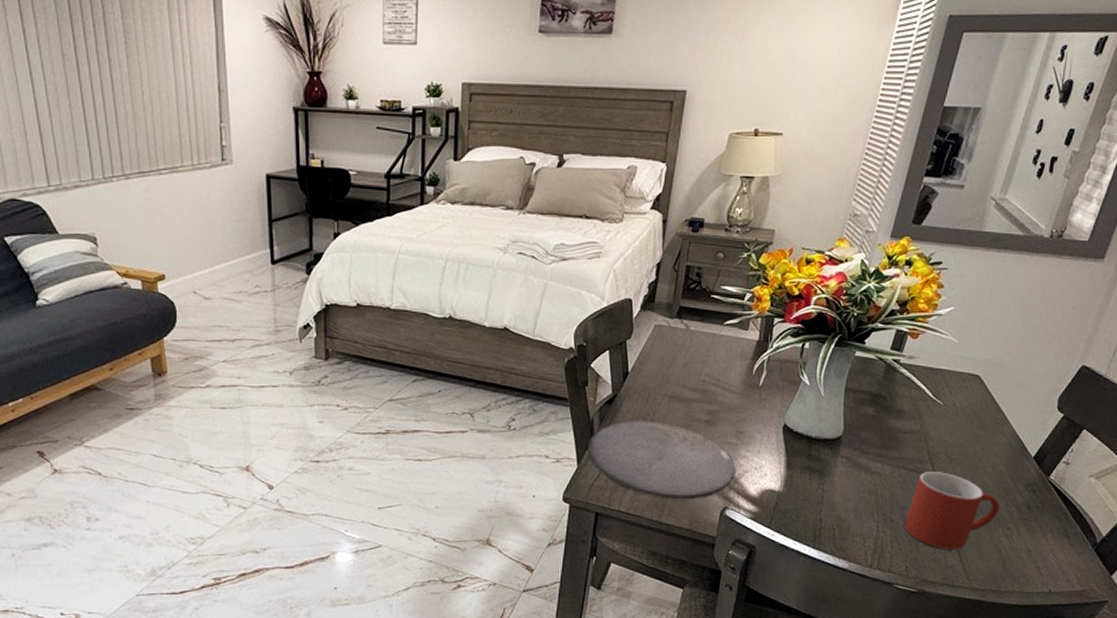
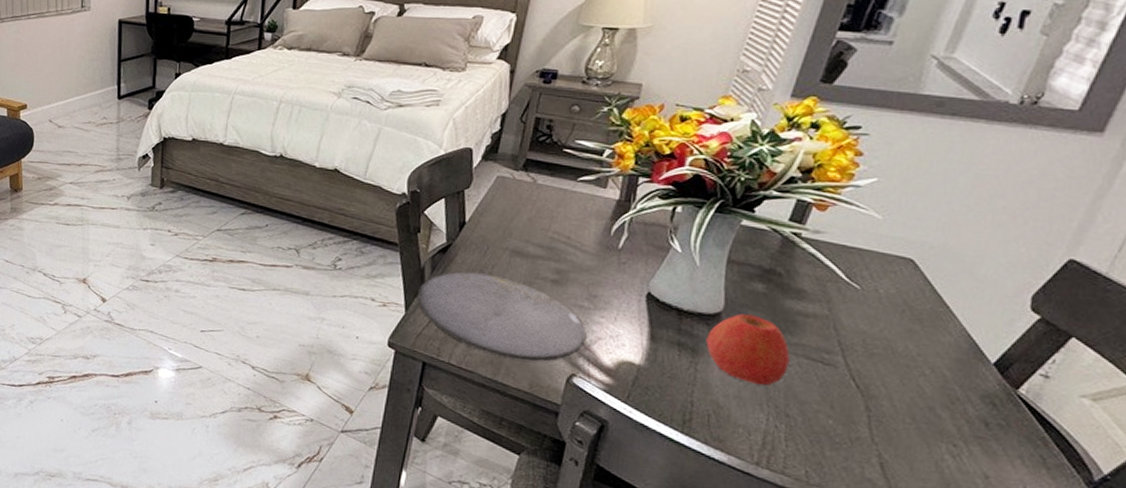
apple: none [830,436,893,498] -> present [706,314,790,386]
mug: present [904,472,1000,549] -> none [804,364,943,461]

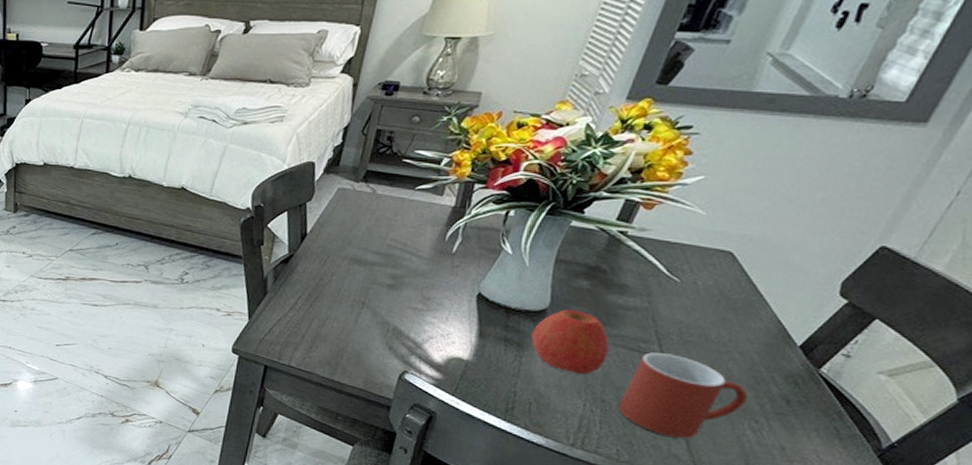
plate: present [417,272,587,362] -> none [260,280,419,361]
mug: none [804,364,943,461] -> present [618,352,748,438]

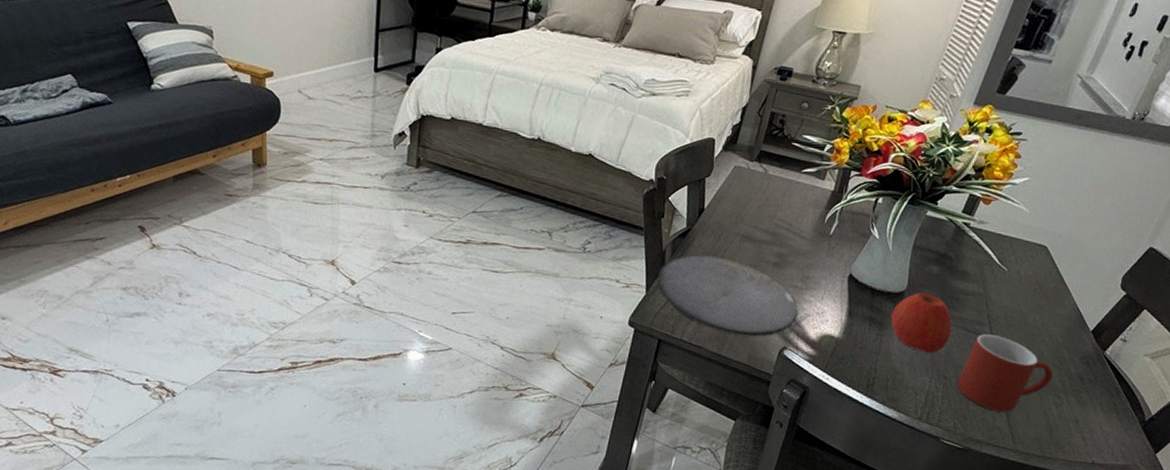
plate: none [260,280,419,361] -> present [657,255,798,336]

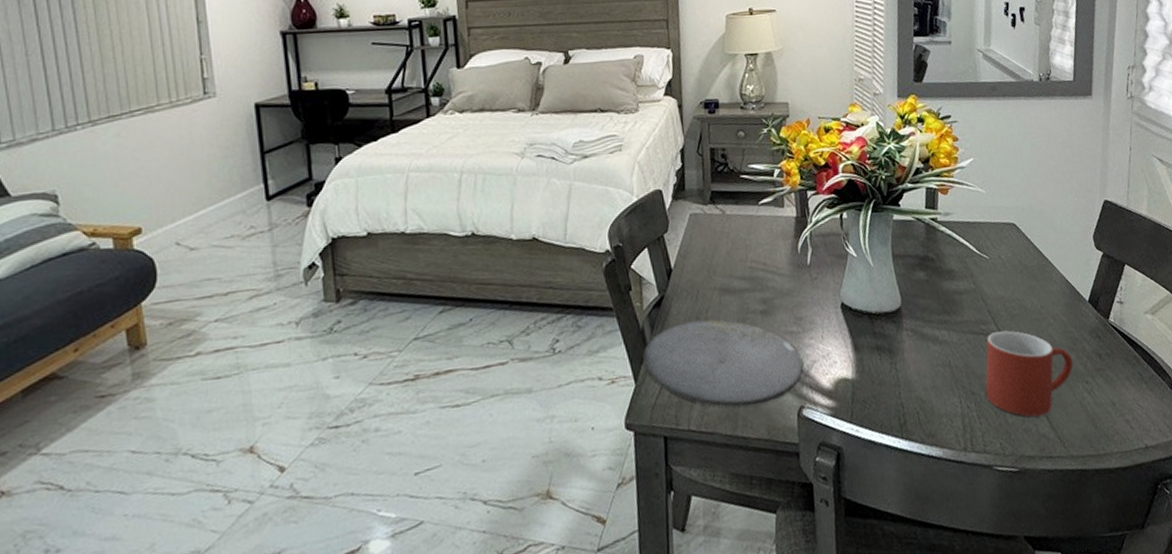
apple: present [891,292,952,353] -> none [896,303,962,371]

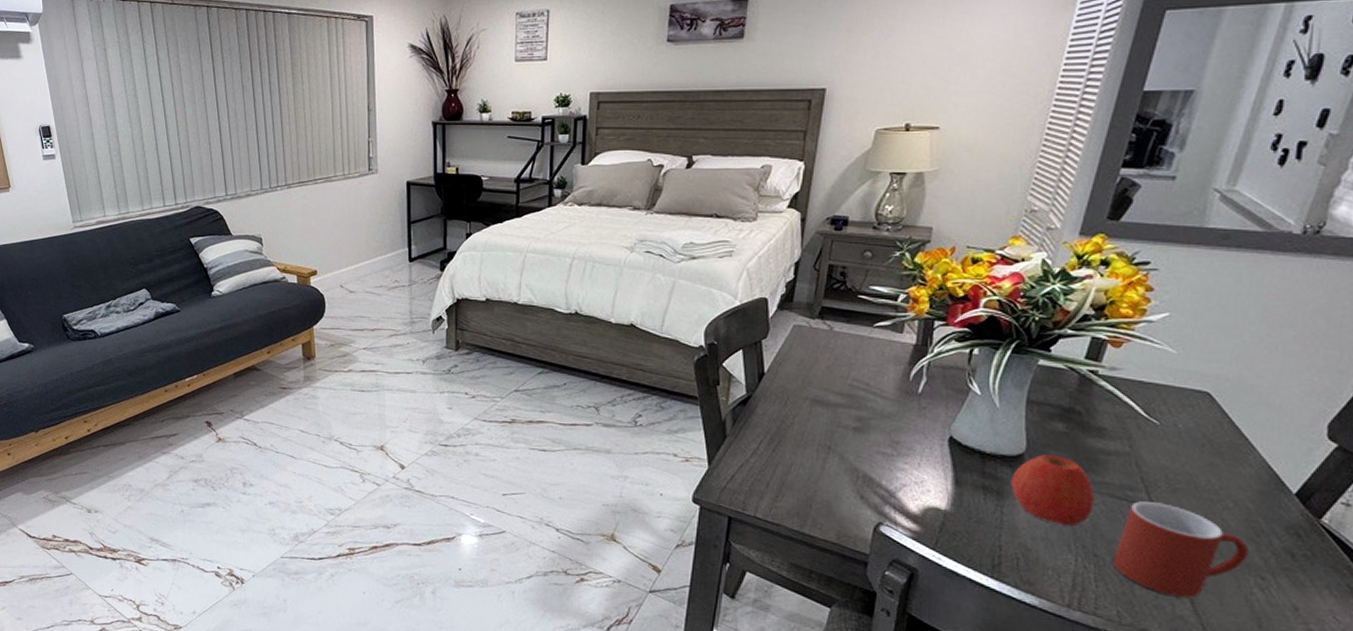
plate: present [643,319,804,407] -> none [720,423,891,511]
apple: none [896,303,962,371] -> present [1010,454,1095,526]

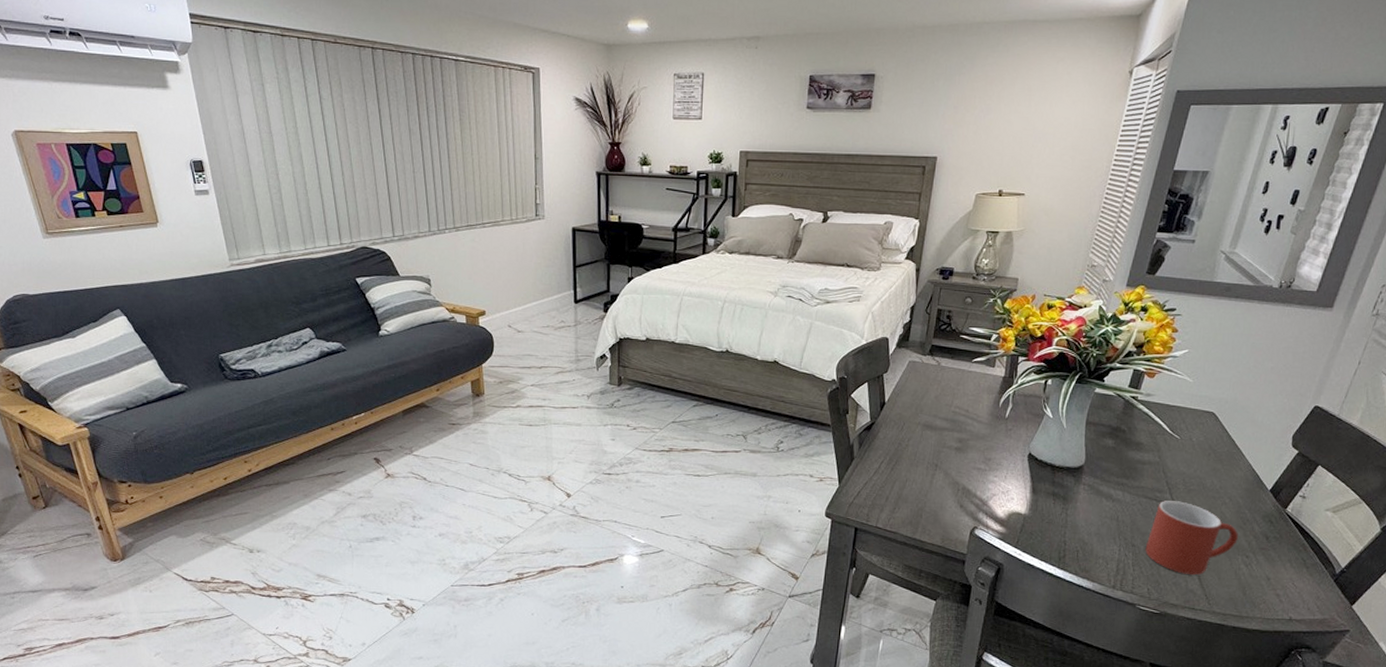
apple: present [1010,454,1095,526] -> none [1073,465,1134,523]

